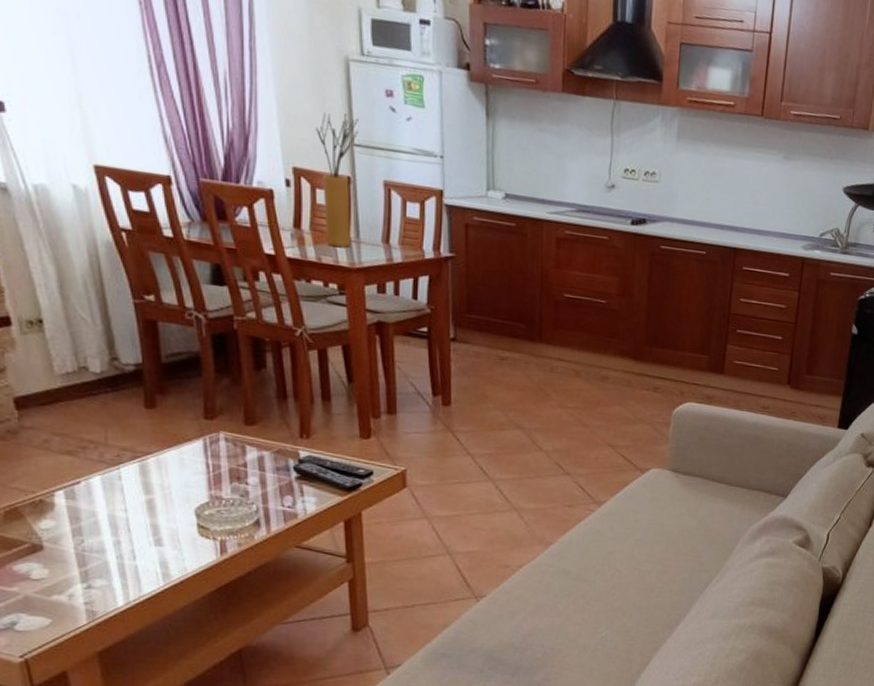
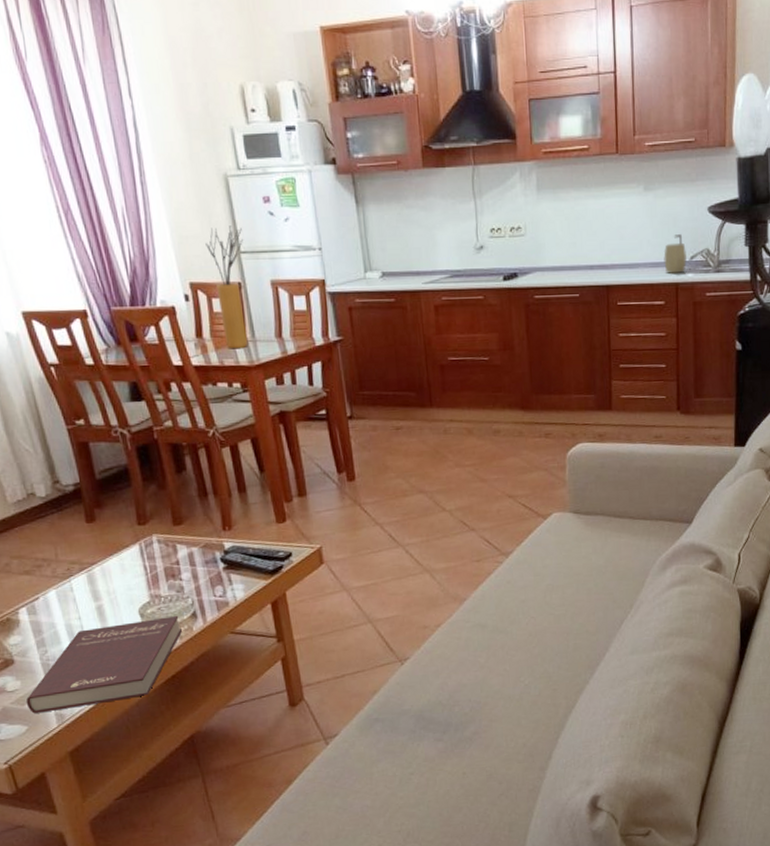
book: none [52,520,243,607] -> present [26,615,183,714]
soap dispenser: none [793,208,817,249] -> present [664,233,687,275]

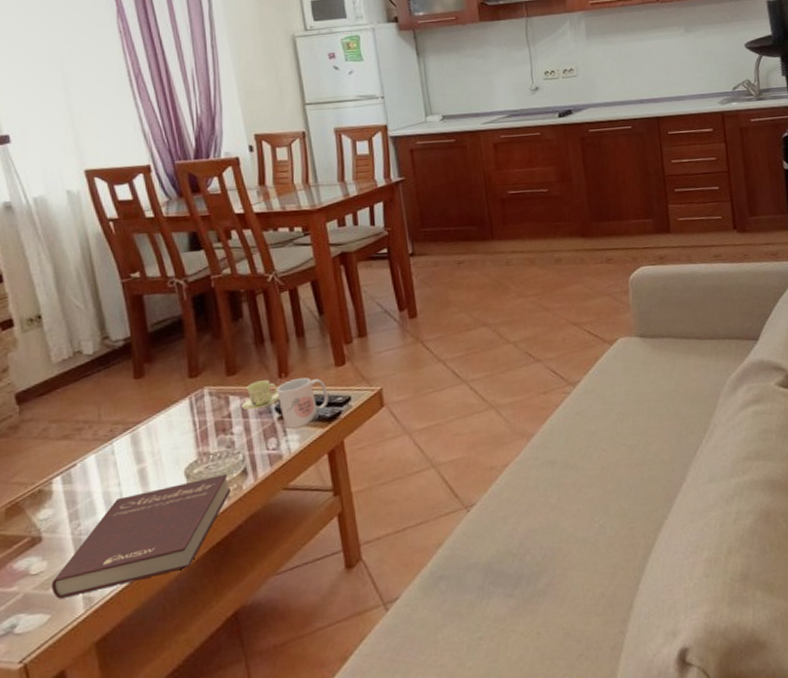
cup and saucer: none [188,532,225,559] -> present [241,380,280,410]
vase: present [205,225,248,349] -> none [272,80,311,195]
mug: none [221,532,271,579] -> present [276,377,329,429]
soap dispenser: present [664,233,687,275] -> none [708,67,730,104]

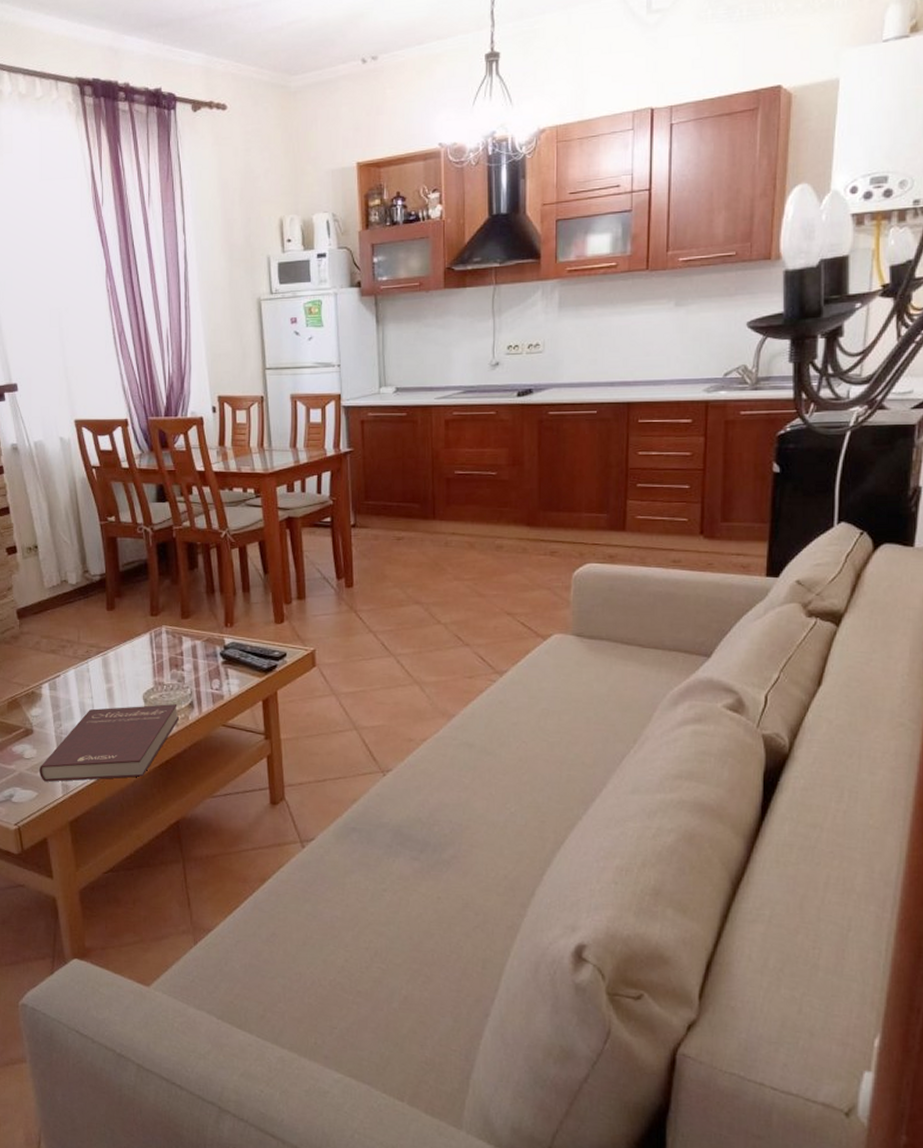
cup and saucer: present [241,380,280,410] -> none [192,627,225,652]
mug: present [276,377,329,429] -> none [222,630,267,674]

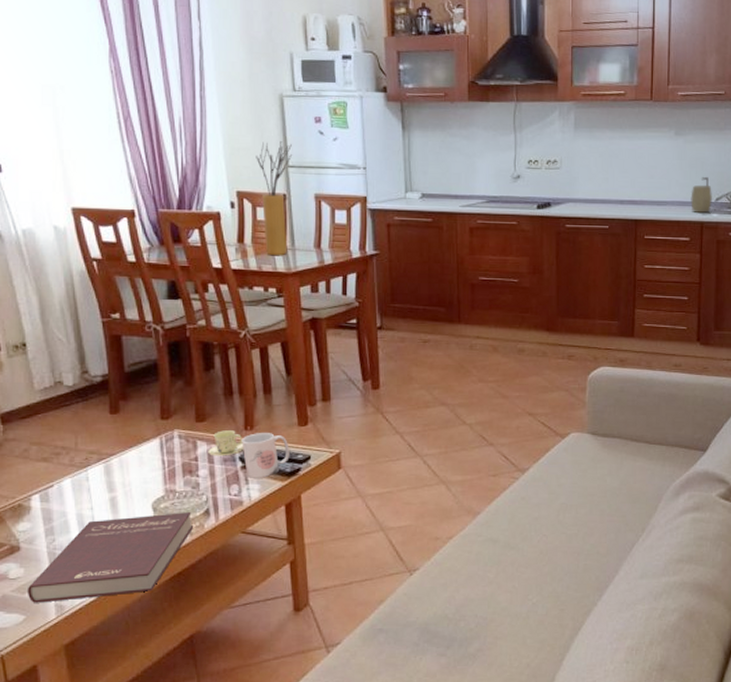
cup and saucer: none [192,627,225,652] -> present [208,430,244,456]
mug: none [222,630,267,674] -> present [242,433,290,478]
vase: none [235,344,269,457] -> present [256,141,292,256]
soap dispenser: none [693,349,720,392] -> present [691,176,712,214]

